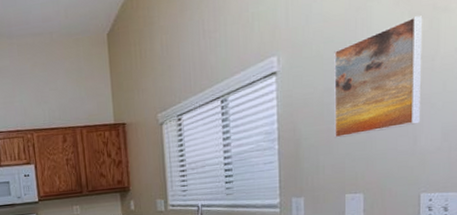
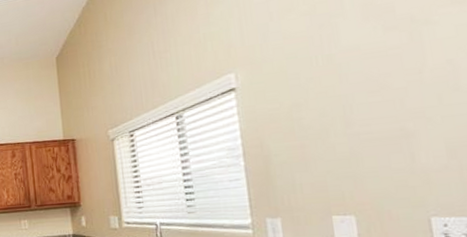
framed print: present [334,16,423,138] -> none [299,29,415,155]

